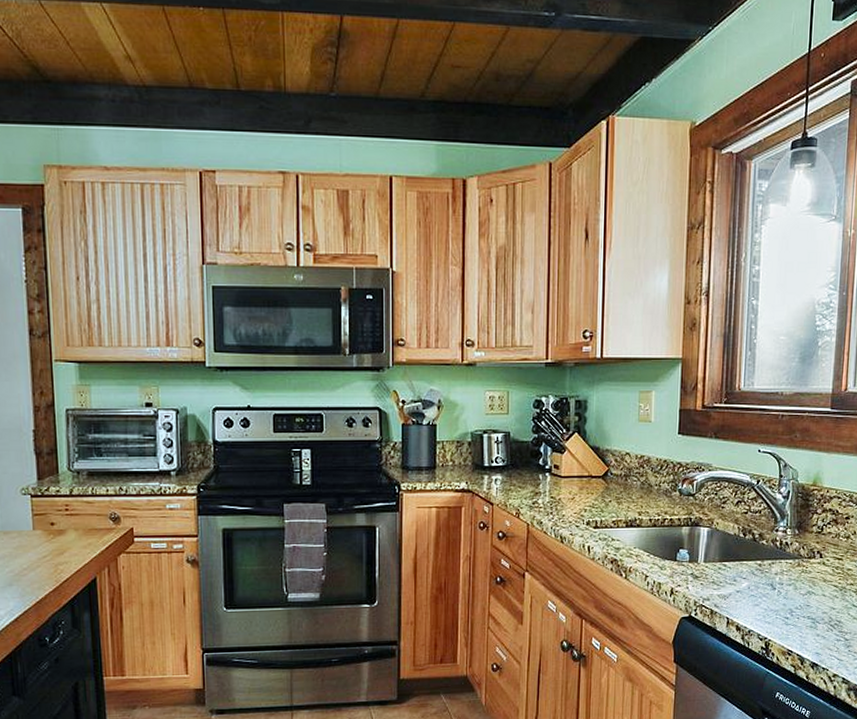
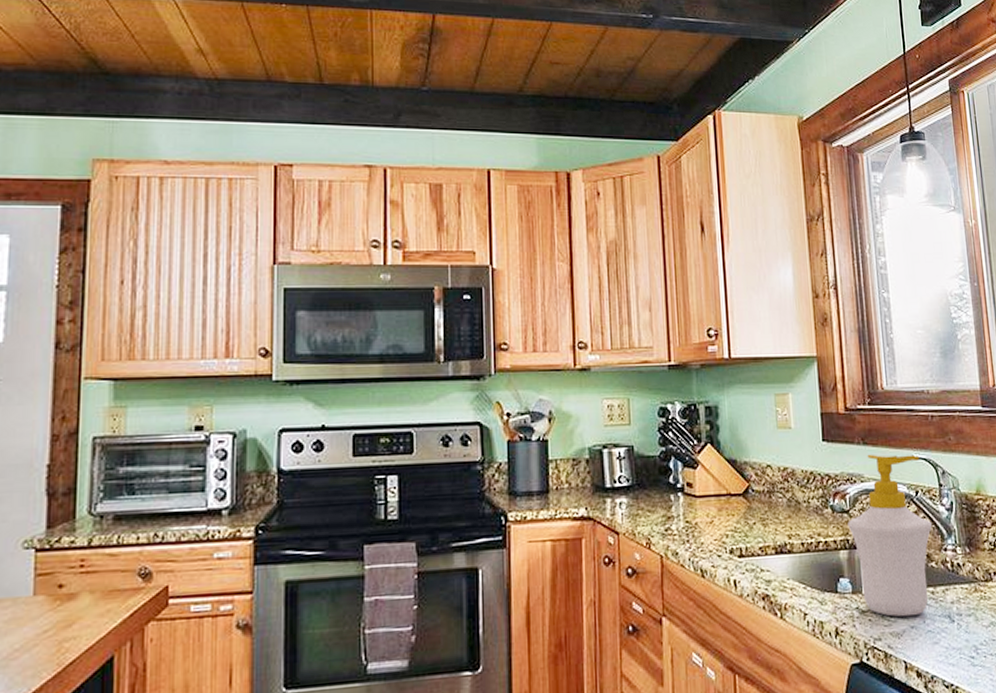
soap bottle: none [692,447,769,583] -> present [847,454,933,617]

